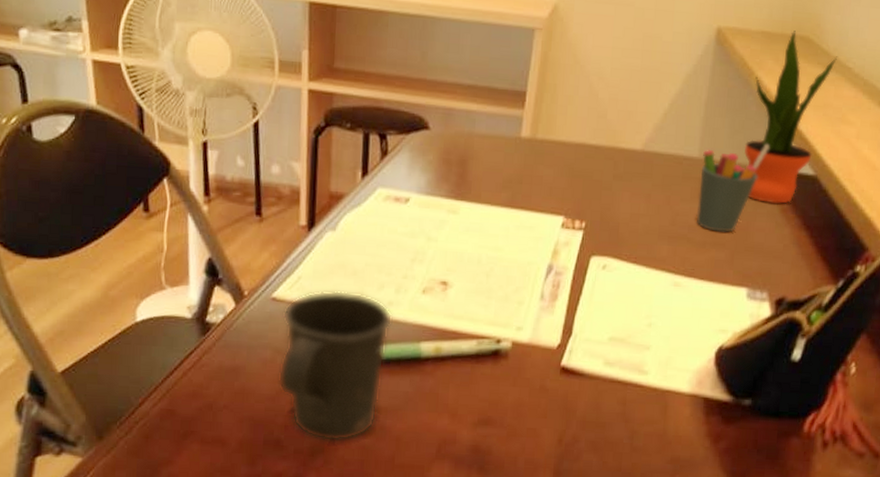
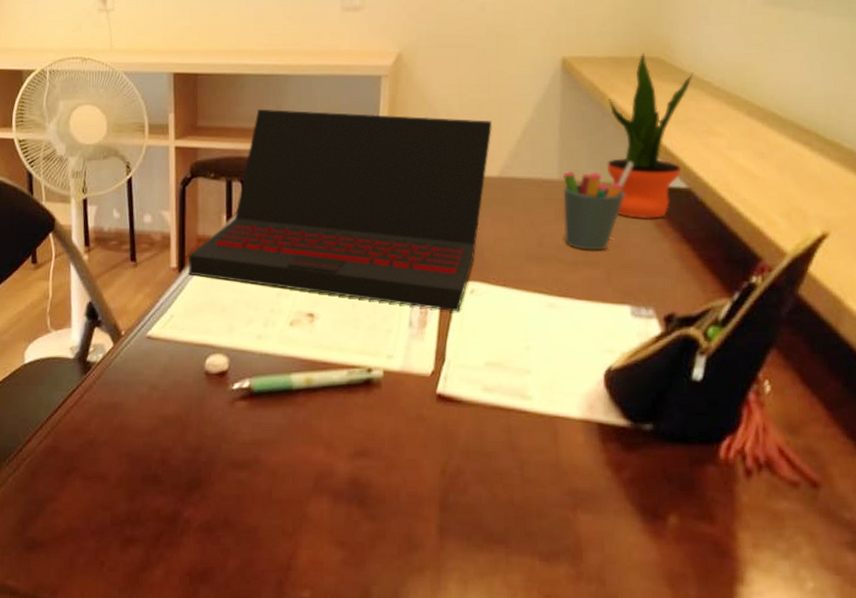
mug: present [278,290,393,442] -> none [154,326,262,476]
laptop: none [318,53,641,287] -> present [187,109,492,312]

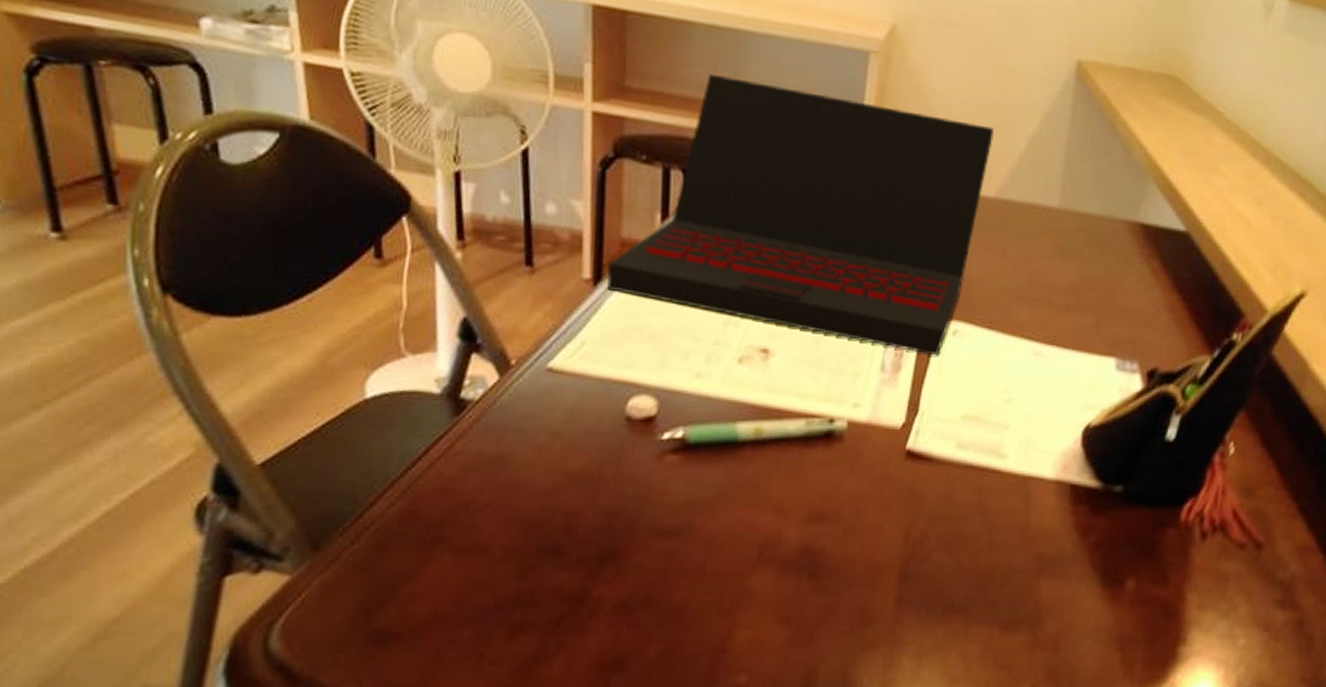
pen holder: present [563,162,633,250] -> none [1058,195,1137,294]
potted plant: present [606,53,694,218] -> none [1109,68,1209,263]

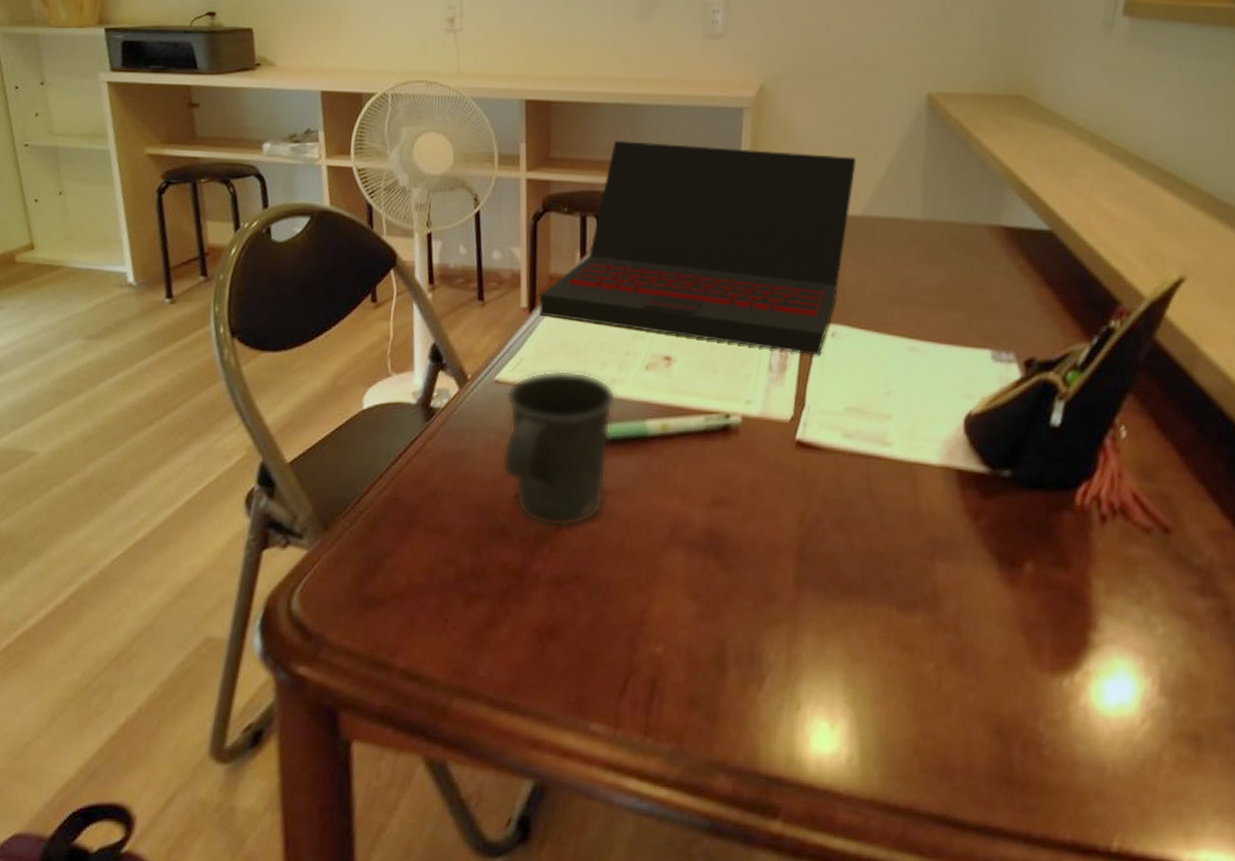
mug: none [555,358,702,546] -> present [502,370,617,528]

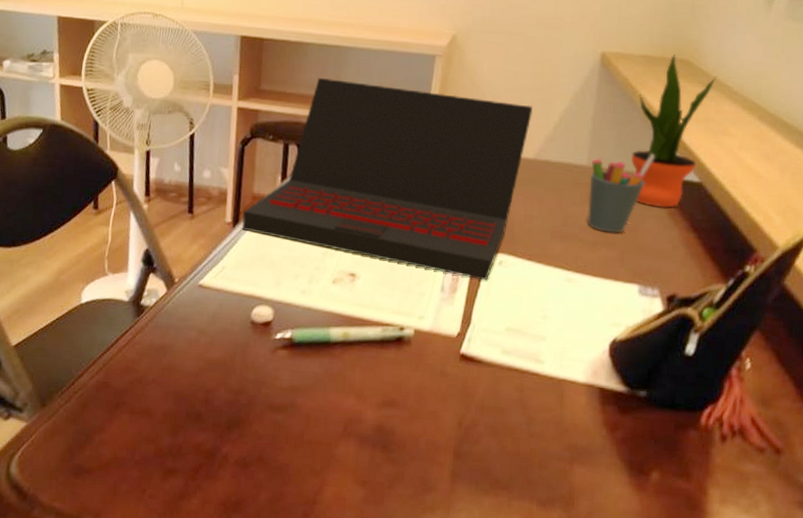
mug: present [502,370,617,528] -> none [201,279,306,417]
pen holder: none [926,202,997,293] -> present [587,154,655,233]
potted plant: none [969,91,1059,261] -> present [630,54,717,208]

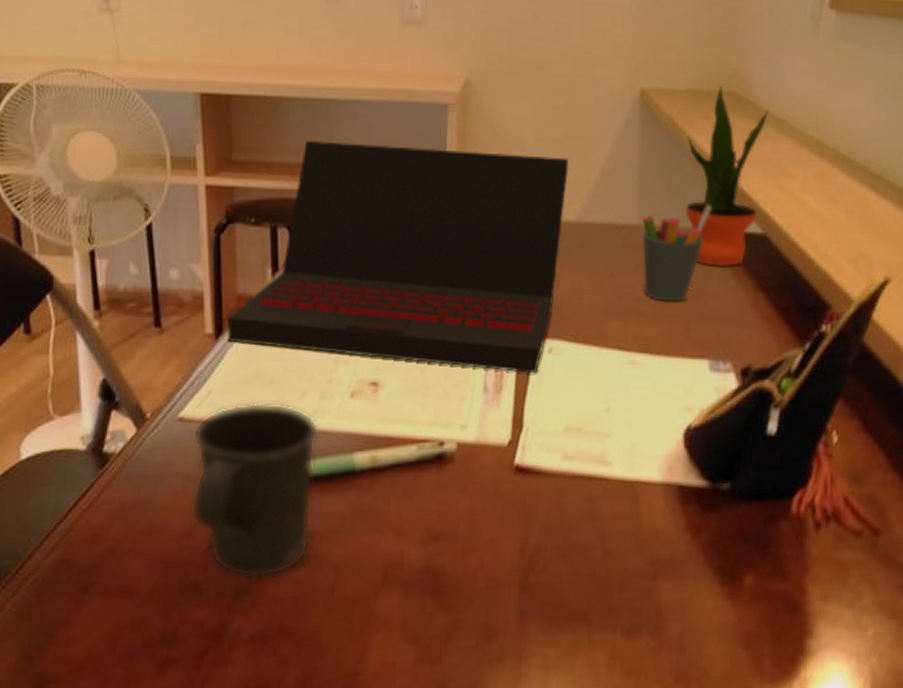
mug: none [201,279,306,417] -> present [191,402,319,579]

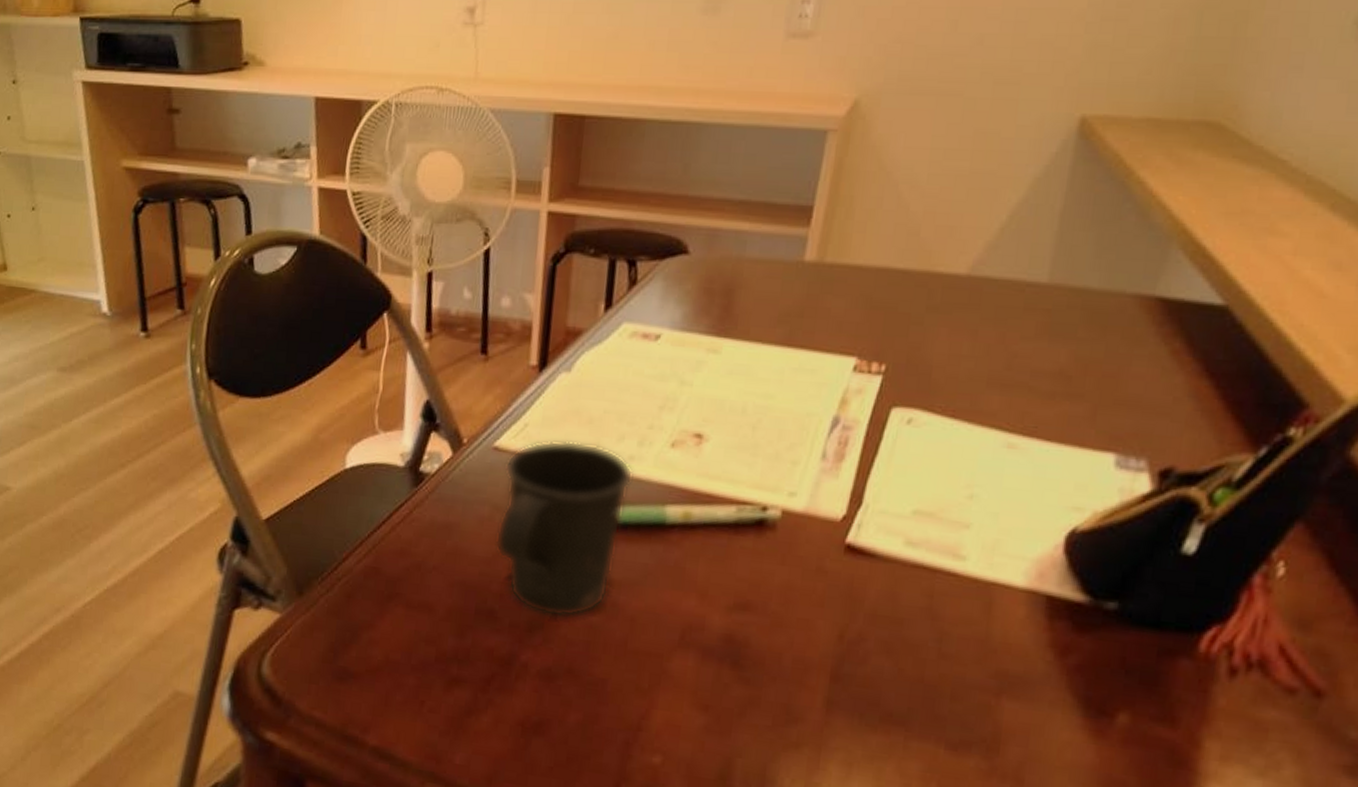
laptop: present [226,140,569,374] -> none [550,167,969,446]
pen holder: present [642,205,711,302] -> none [1042,265,1155,380]
potted plant: present [685,87,770,266] -> none [1116,115,1266,343]

